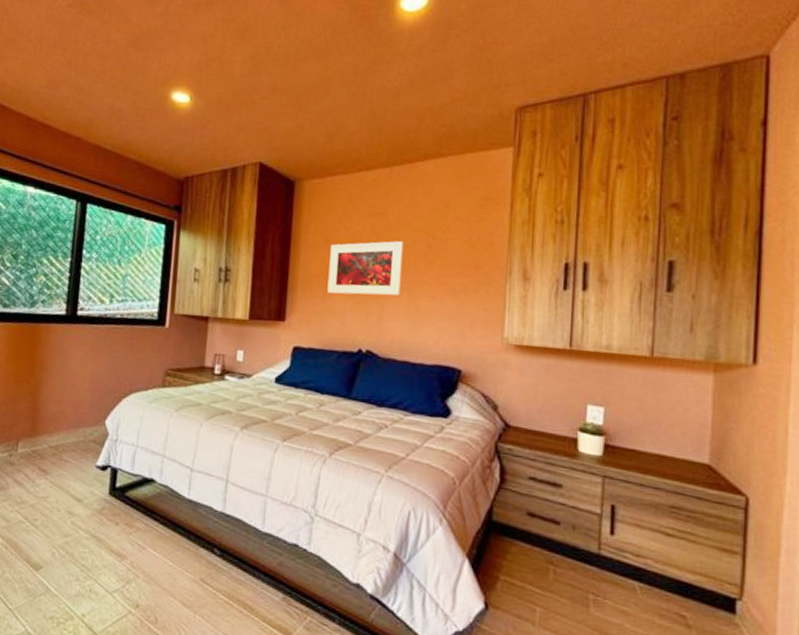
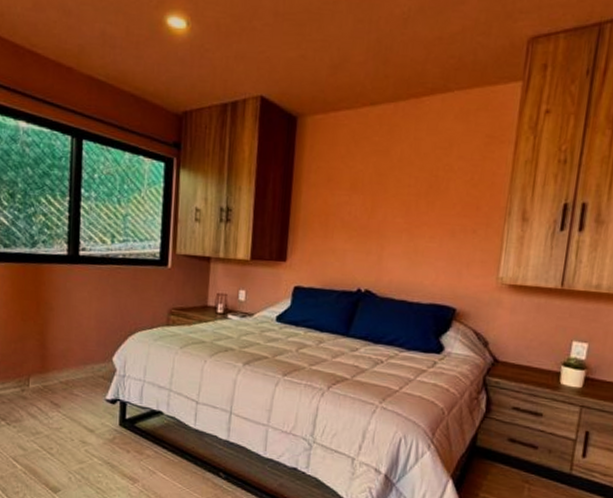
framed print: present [327,241,403,296] -> none [328,180,406,236]

